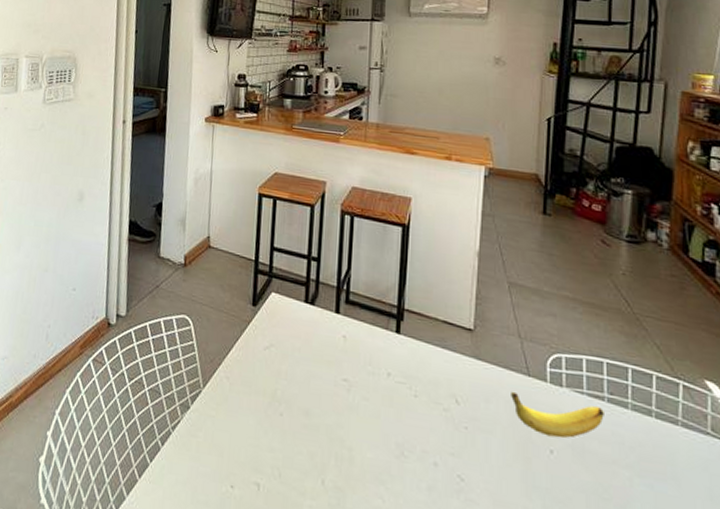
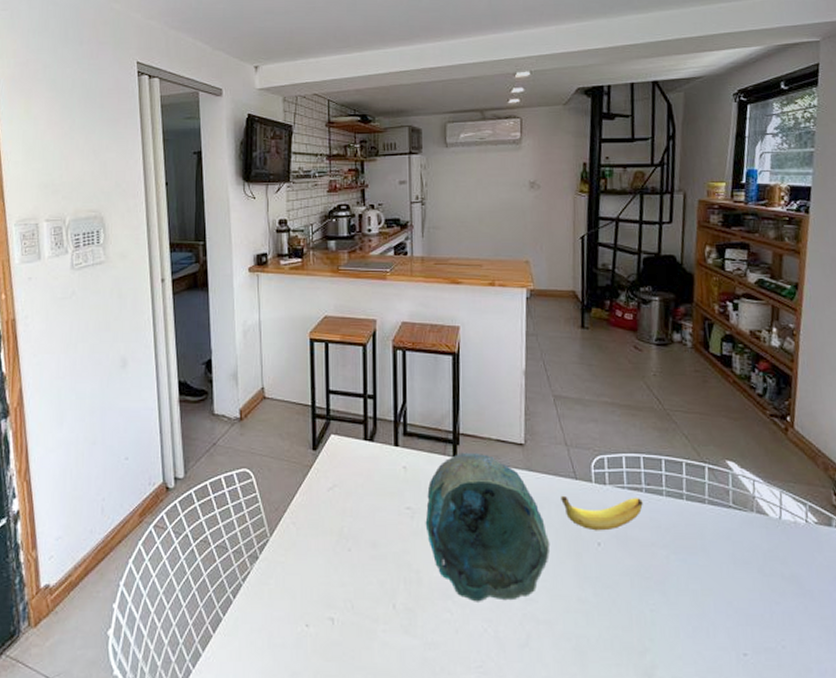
decorative bowl: none [362,329,496,499] -> present [425,452,550,602]

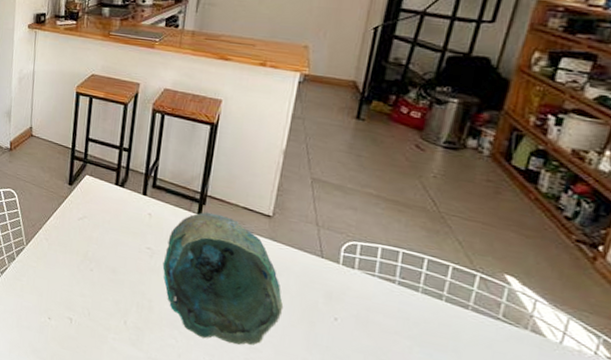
banana: present [561,495,643,531] -> none [302,268,393,311]

